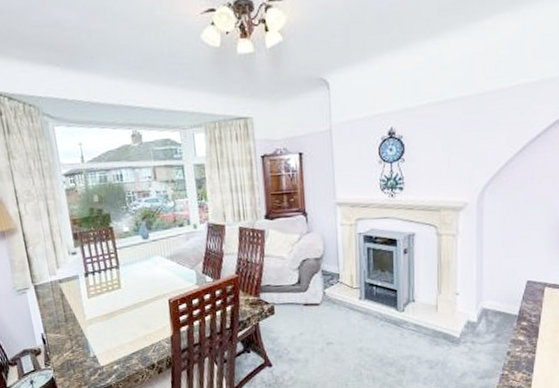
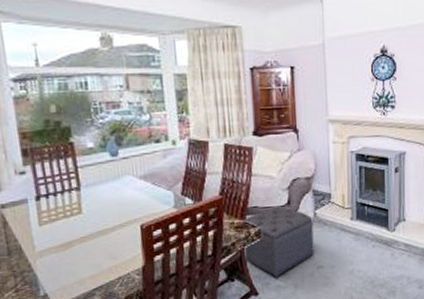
ottoman: none [258,285,324,351] -> present [243,206,314,277]

